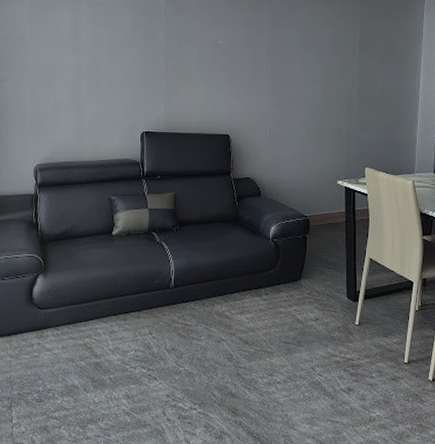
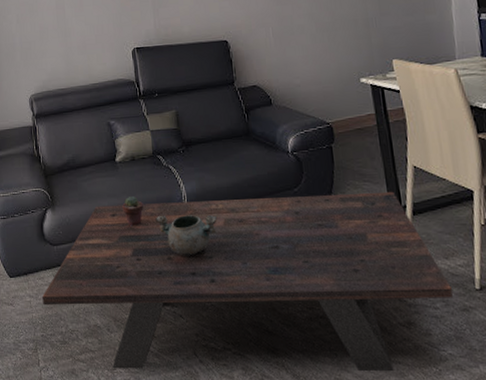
coffee table: none [23,274,386,430] -> present [42,191,453,372]
potted succulent: none [113,268,133,295] -> present [122,196,144,227]
decorative bowl: none [143,286,199,324] -> present [155,215,217,255]

